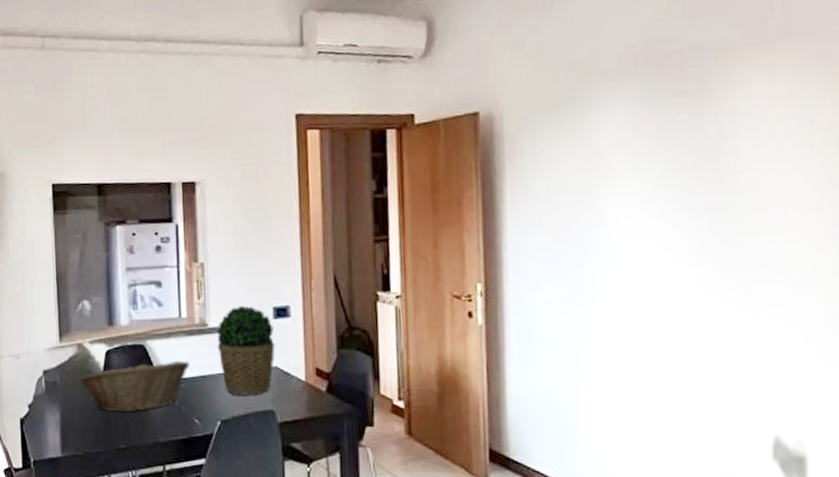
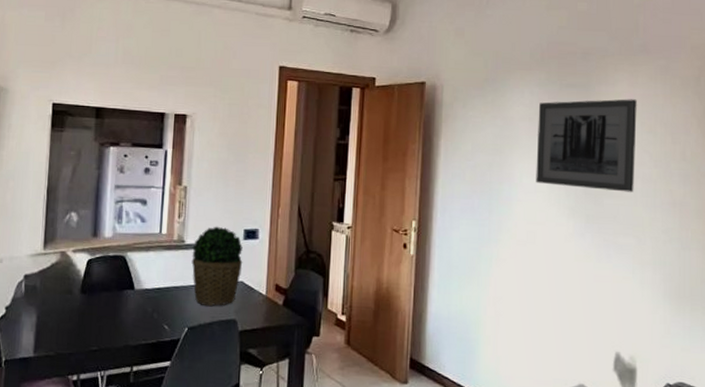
fruit basket: present [80,360,190,412] -> none [59,269,165,317]
wall art: none [635,101,785,226] -> present [536,99,637,192]

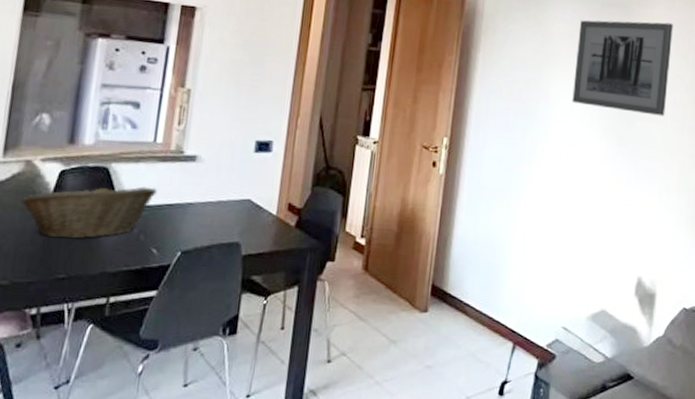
fruit basket: none [59,269,165,317] -> present [21,183,157,239]
potted plant: present [191,226,243,307] -> none [190,136,253,228]

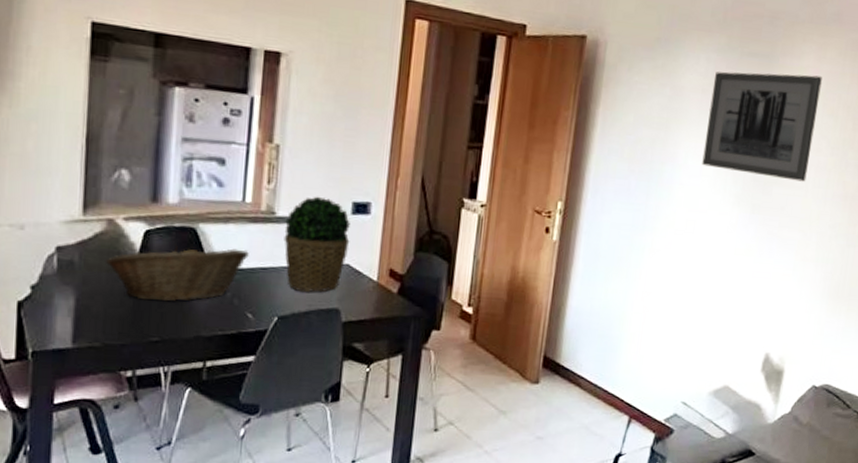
potted plant: none [190,136,253,228] -> present [284,196,350,293]

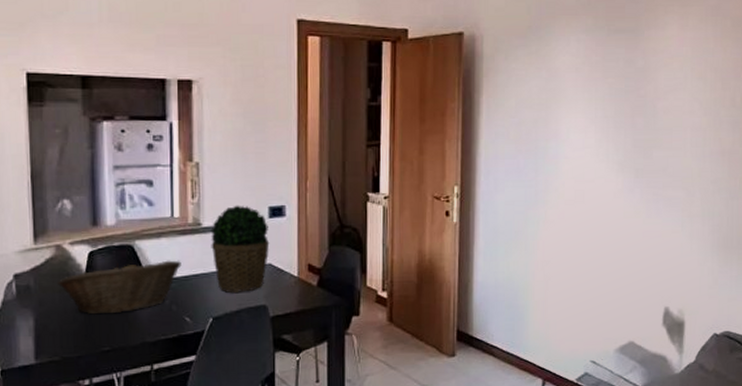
wall art: present [702,71,822,182] -> none [583,43,687,143]

